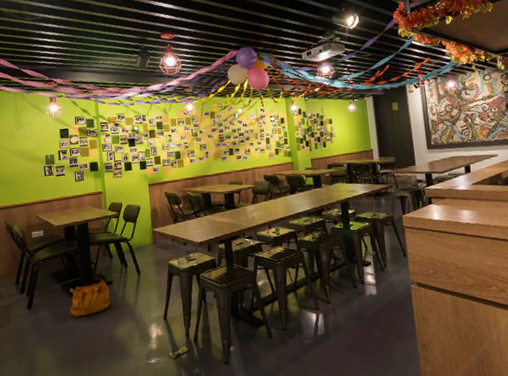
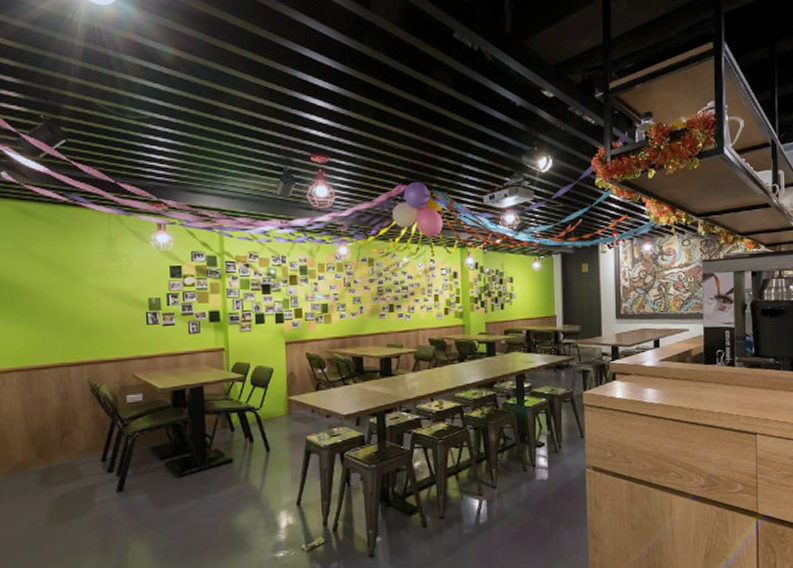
handbag: present [69,278,111,317] -> none [174,455,229,502]

